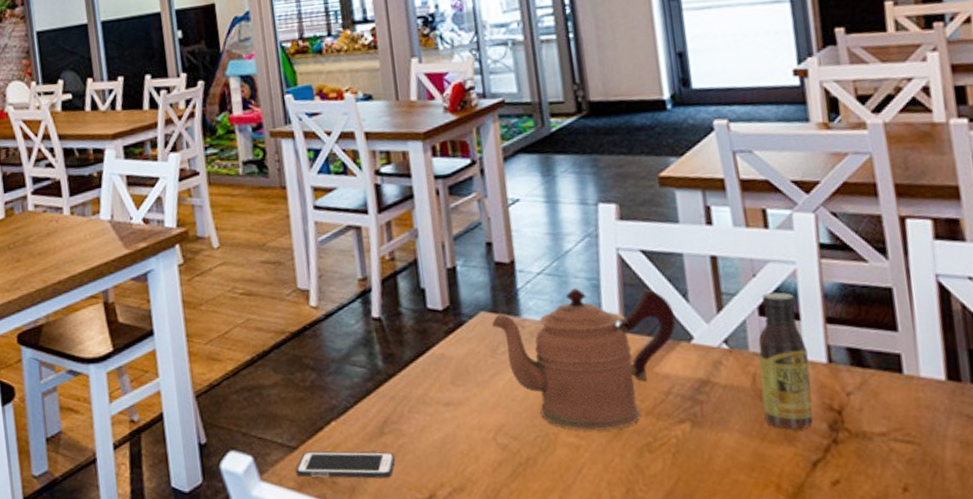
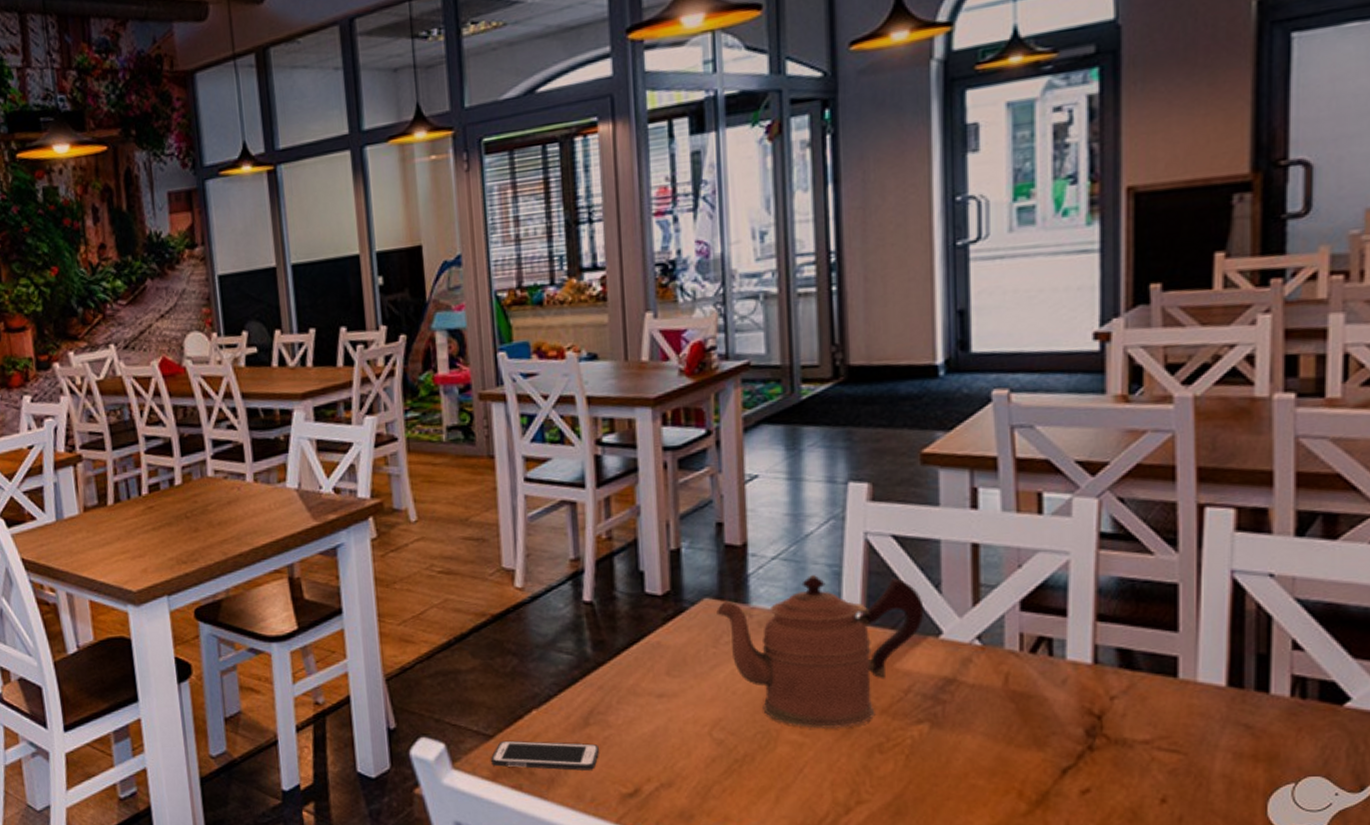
sauce bottle: present [758,292,814,430] -> none [1013,585,1071,734]

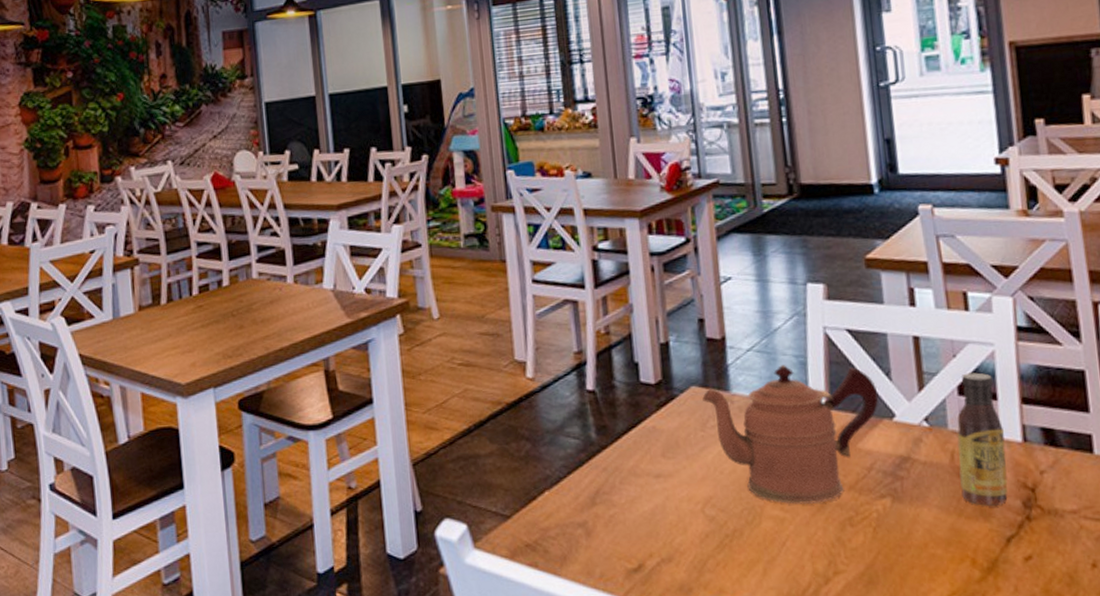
cell phone: present [491,740,600,771] -> none [509,520,607,548]
sauce bottle: none [1013,585,1071,734] -> present [957,372,1008,506]

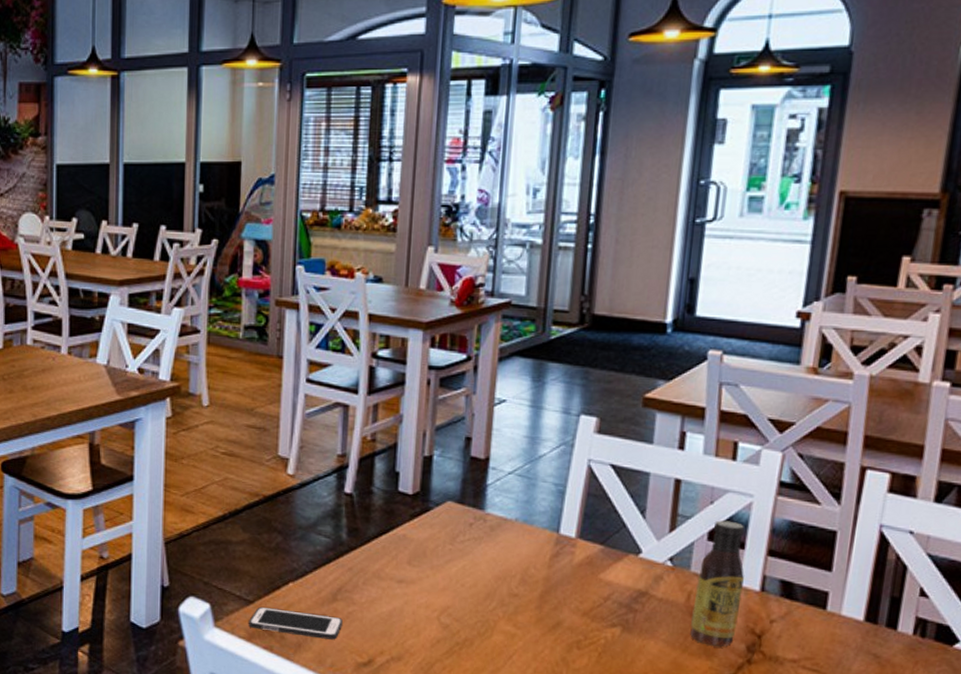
cell phone: none [509,520,607,548] -> present [249,606,344,640]
coffeepot: present [702,365,879,505] -> none [456,491,630,625]

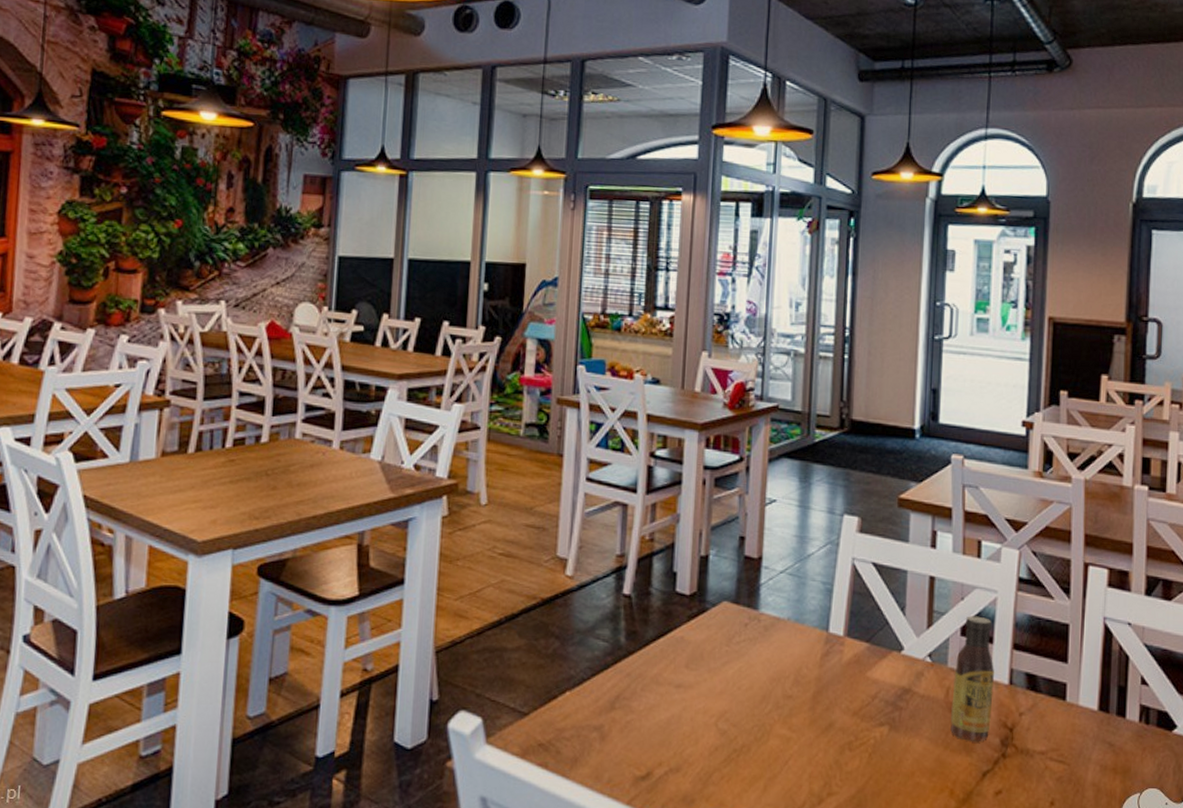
cell phone: present [249,606,344,640] -> none [523,719,622,752]

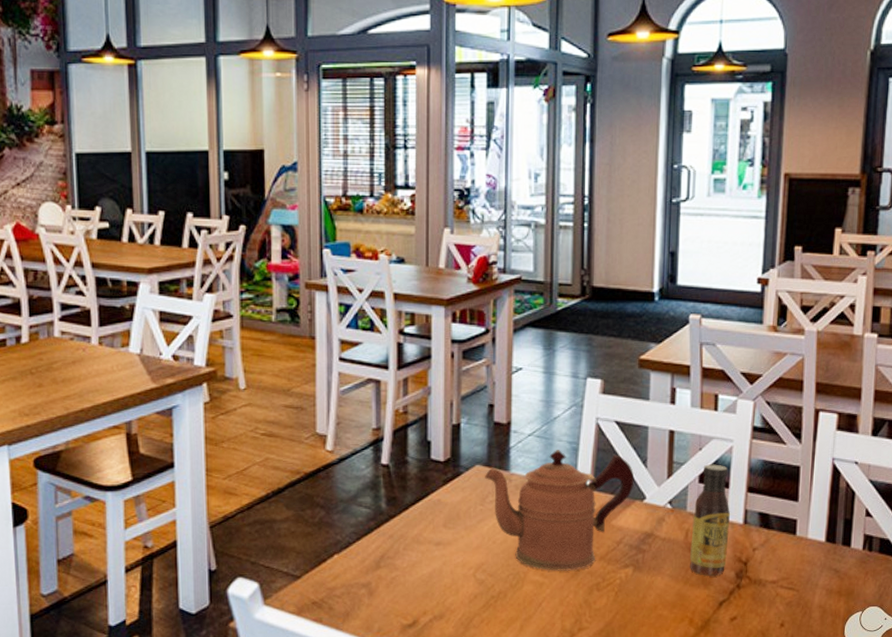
coffeepot: none [732,590,892,727] -> present [485,450,635,572]

